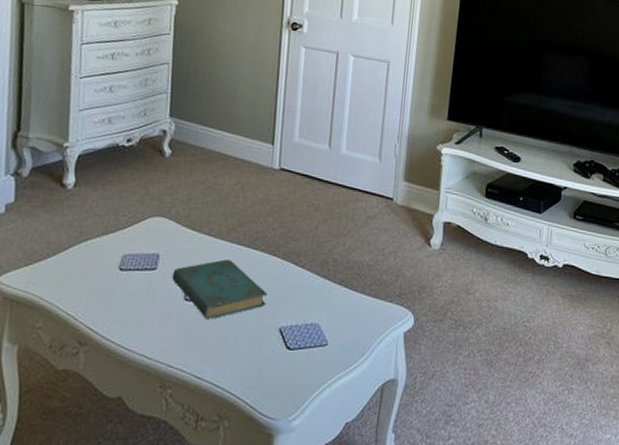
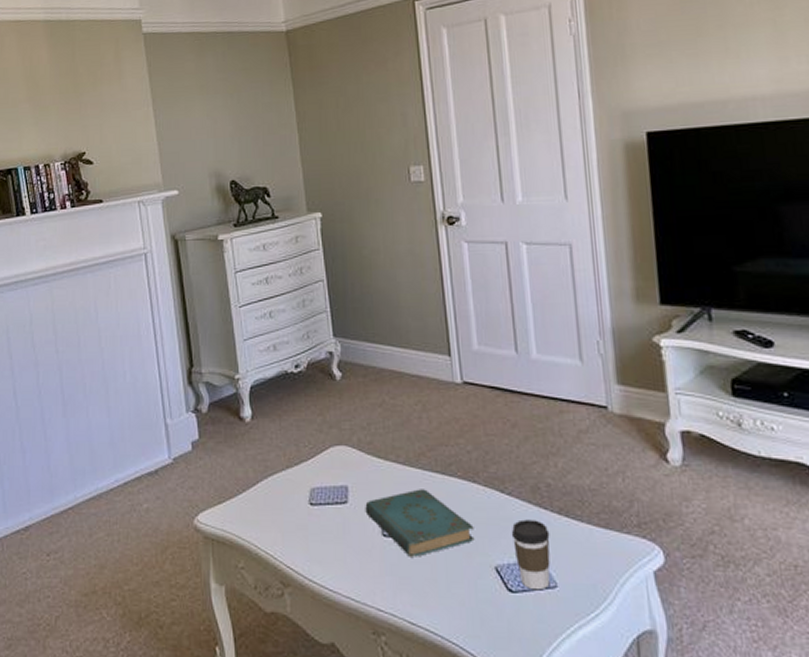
coffee cup: none [297,288,330,348] -> present [511,519,550,591]

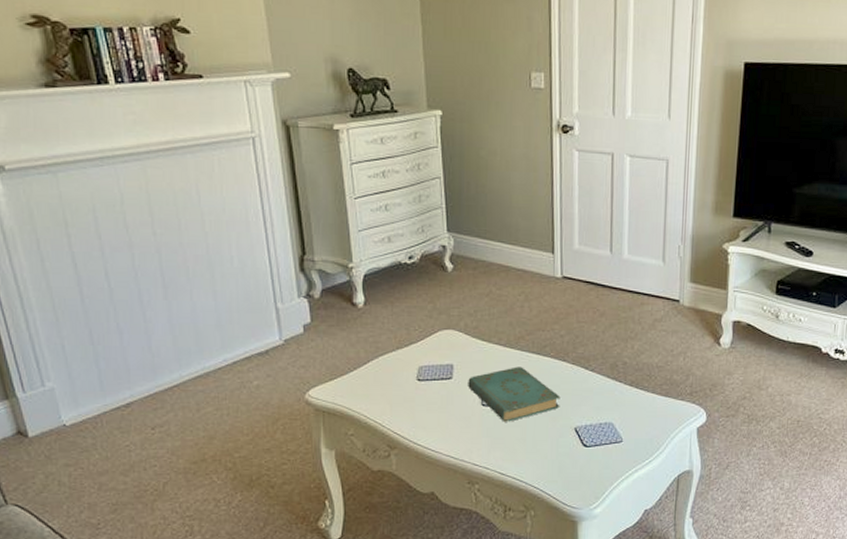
coffee cup: present [511,519,550,591] -> none [590,390,621,445]

